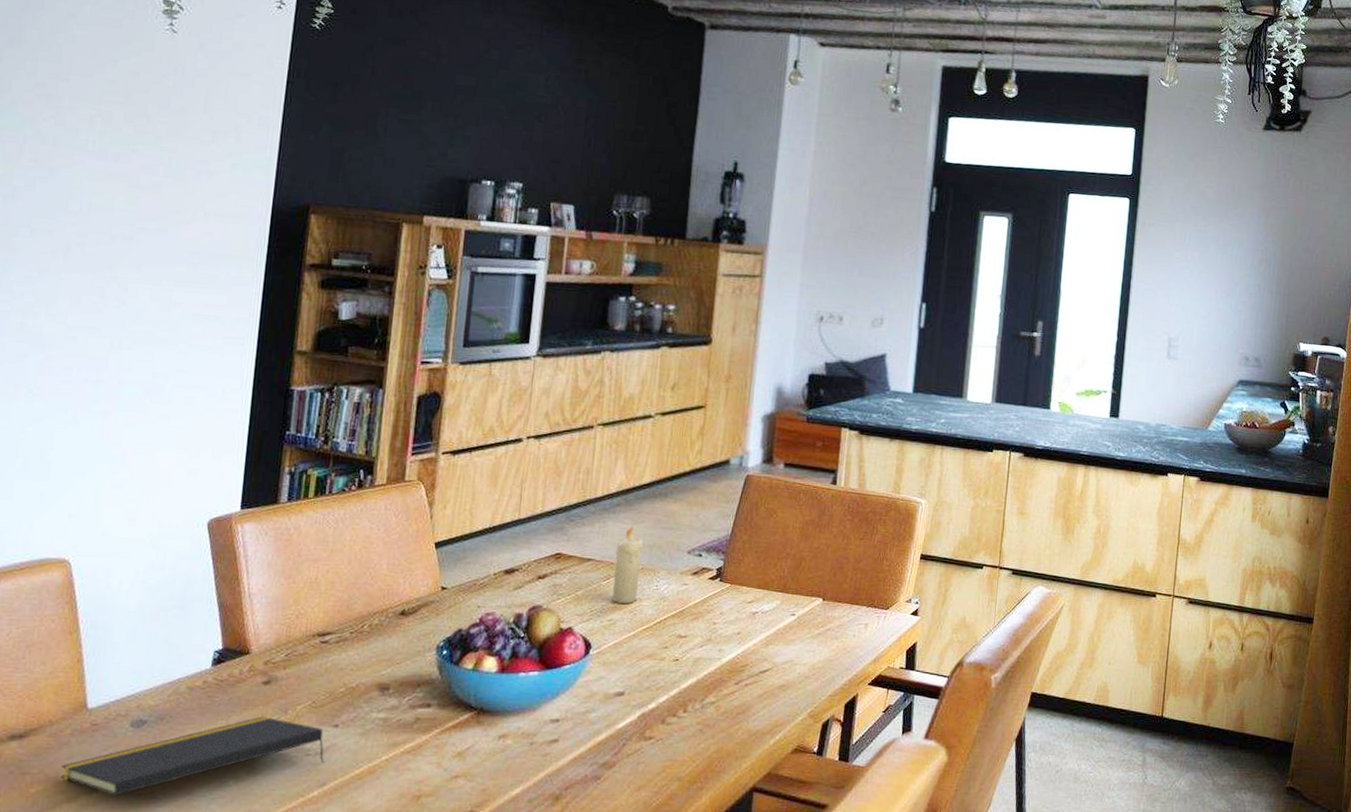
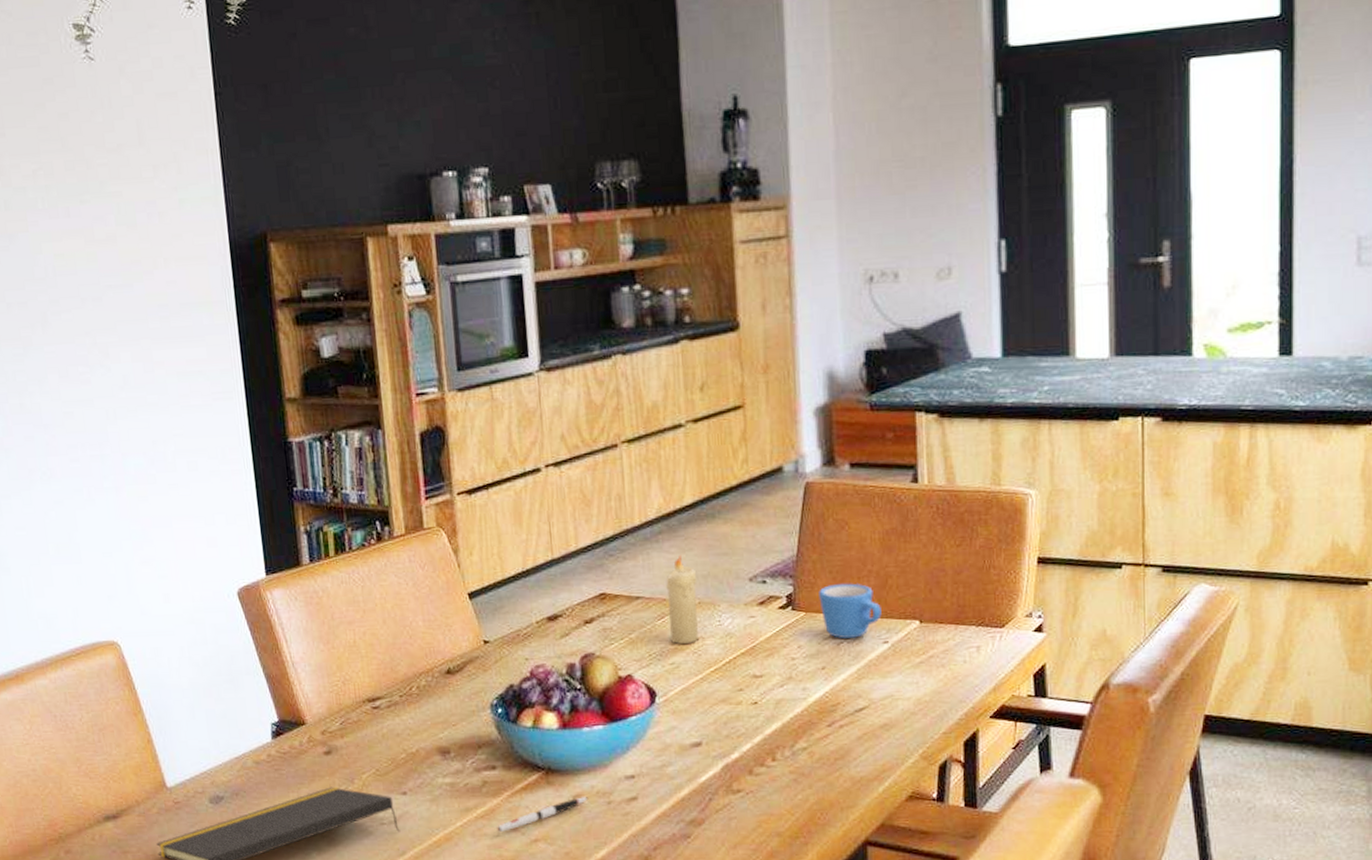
pen: none [421,737,514,768] -> present [497,797,589,833]
mug: none [743,562,794,609] -> present [819,583,882,638]

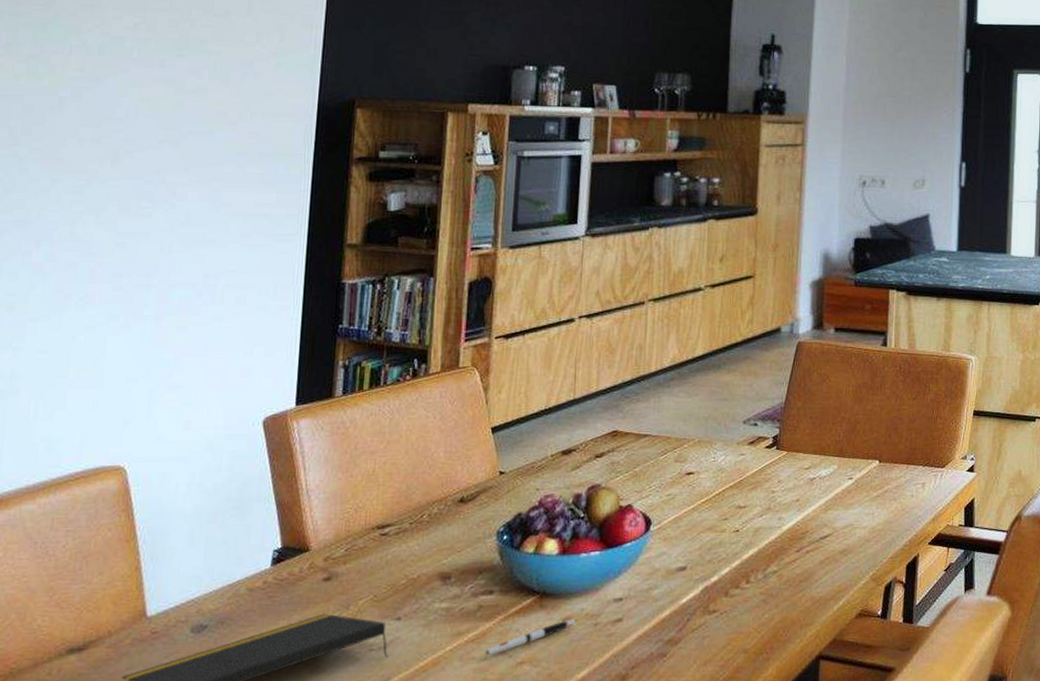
candle: present [666,554,698,644] -> none [670,398,699,477]
mug: present [819,583,882,638] -> none [799,427,849,475]

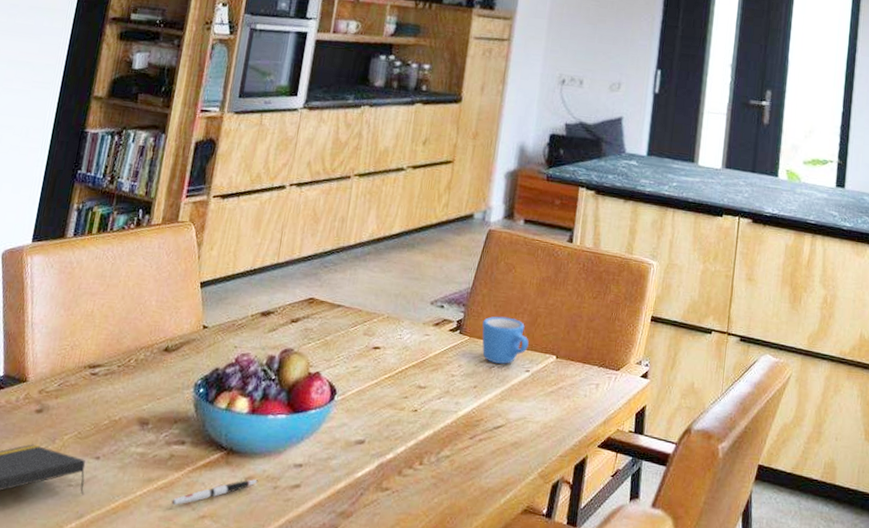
mug: none [799,427,849,475] -> present [482,316,529,364]

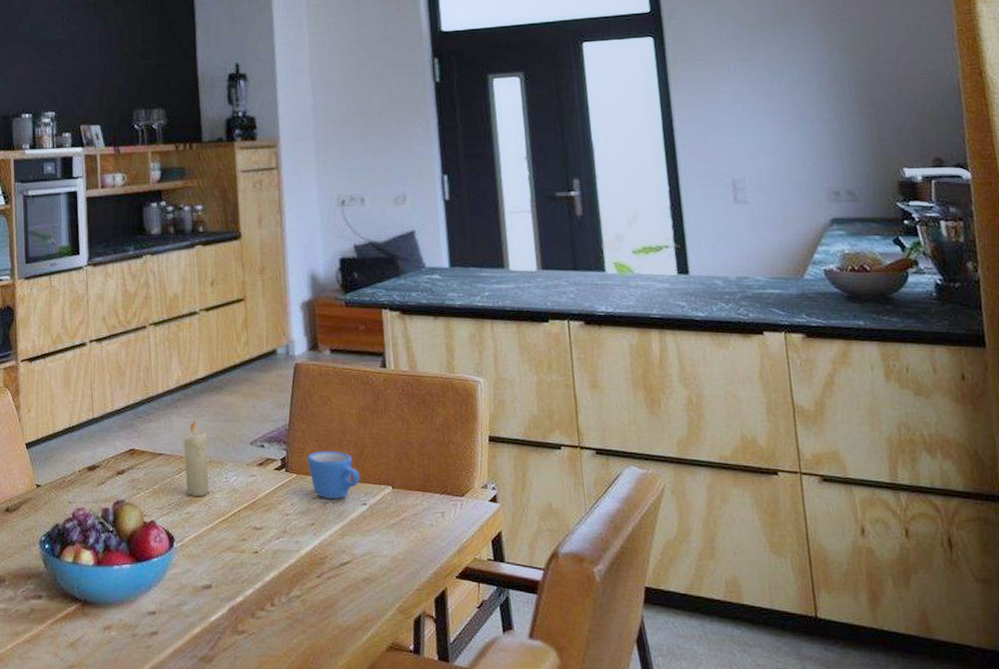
pen: present [171,479,259,506] -> none [40,629,117,657]
candle: none [358,274,390,351] -> present [183,419,209,496]

